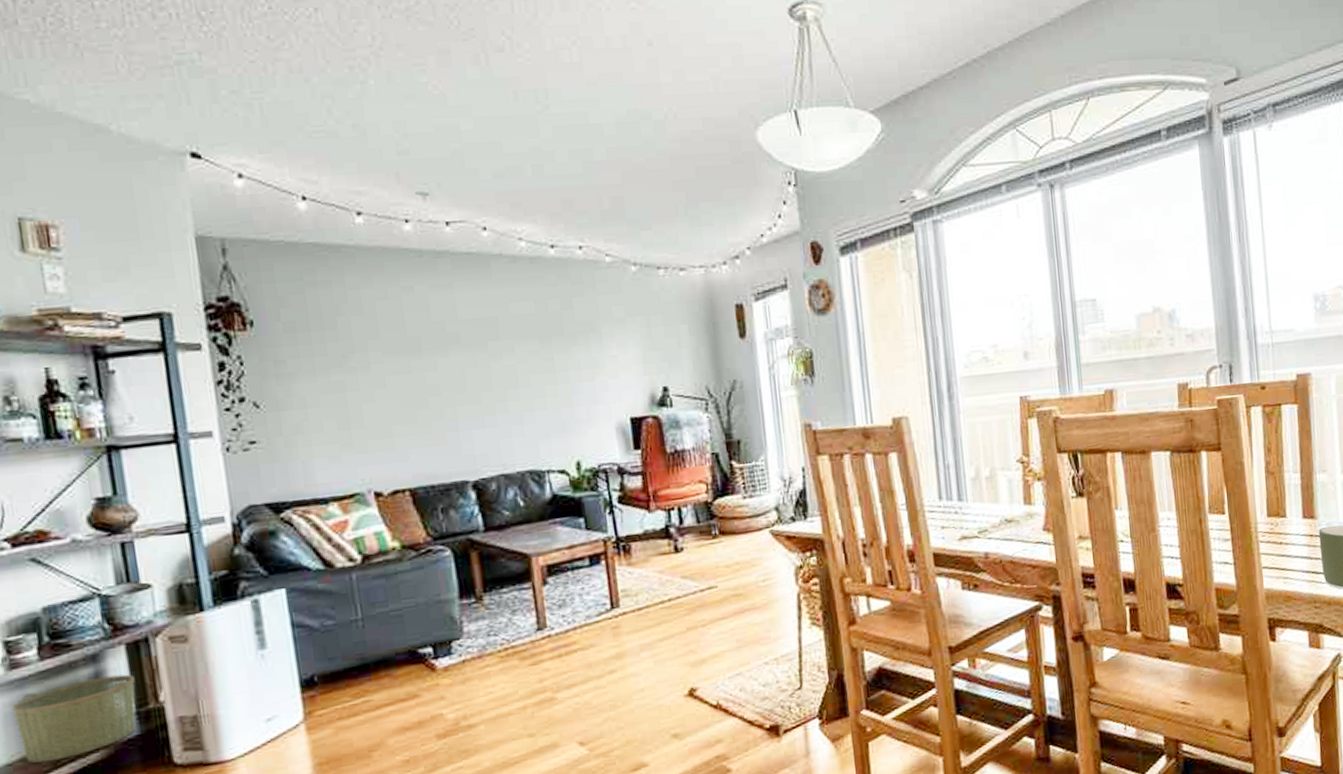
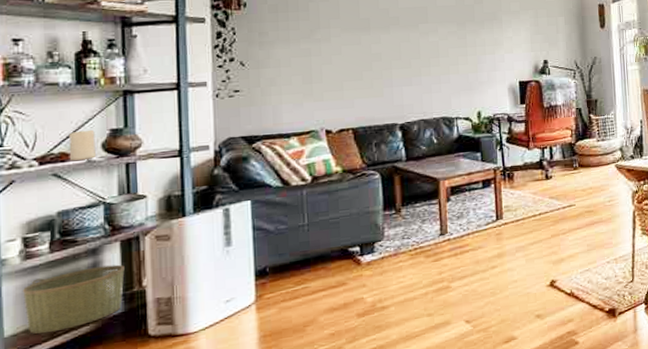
candle: none [43,499,83,542] -> present [68,129,97,162]

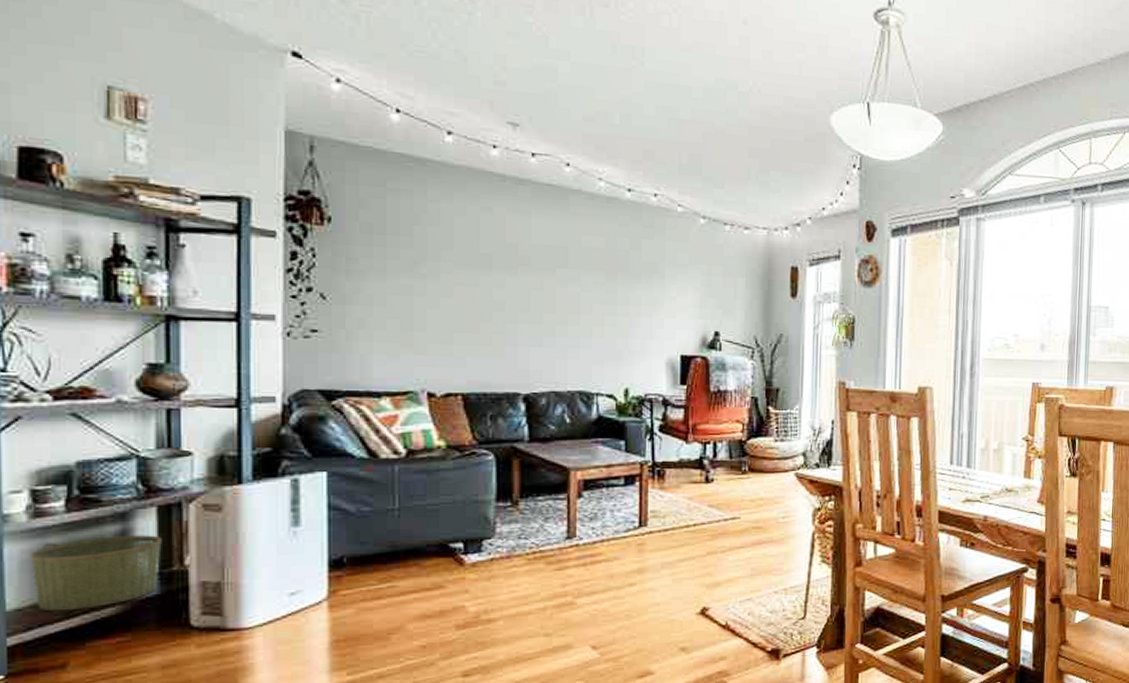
candle: present [68,129,97,162] -> none [92,361,129,400]

